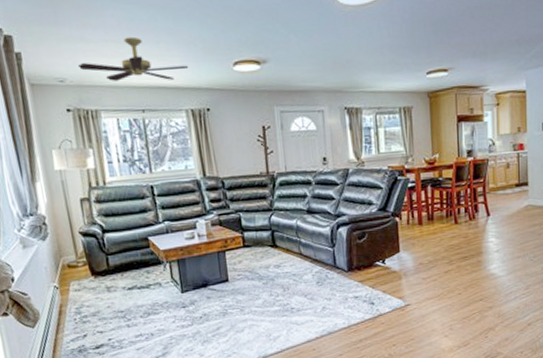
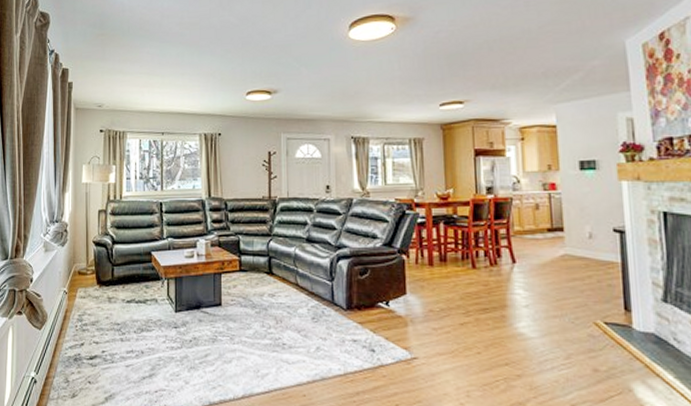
ceiling fan: present [77,36,189,81] -> none [114,69,207,107]

